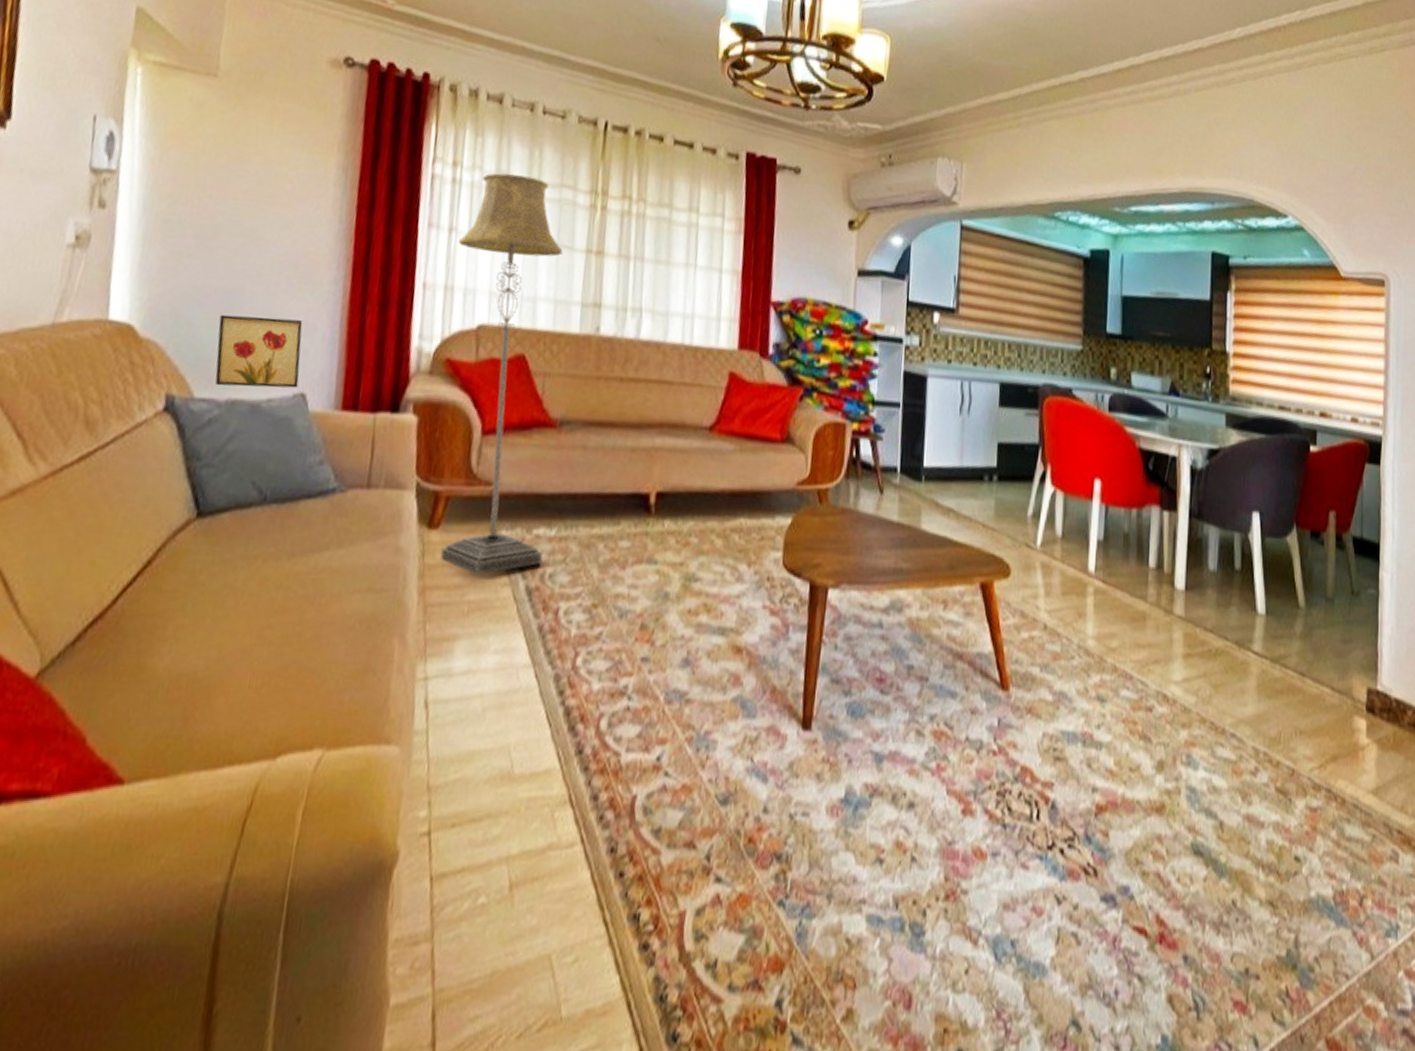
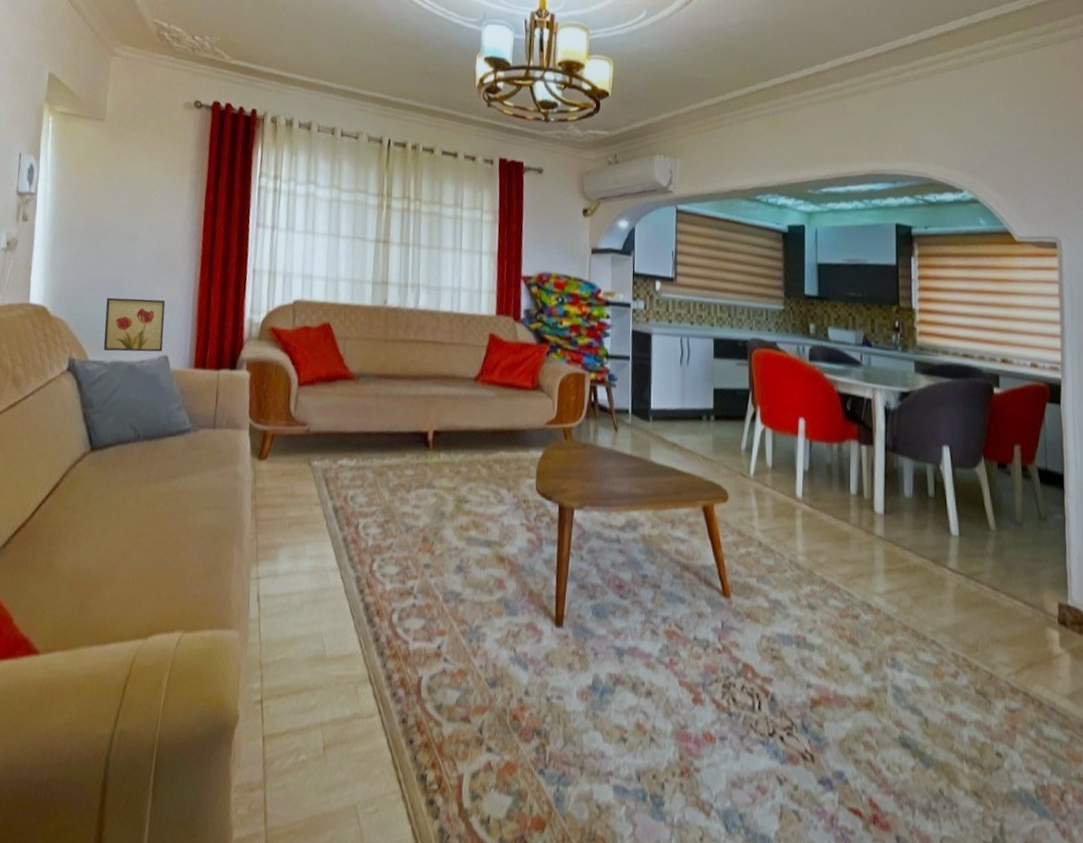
floor lamp: present [441,173,563,575] -> none [268,183,358,497]

